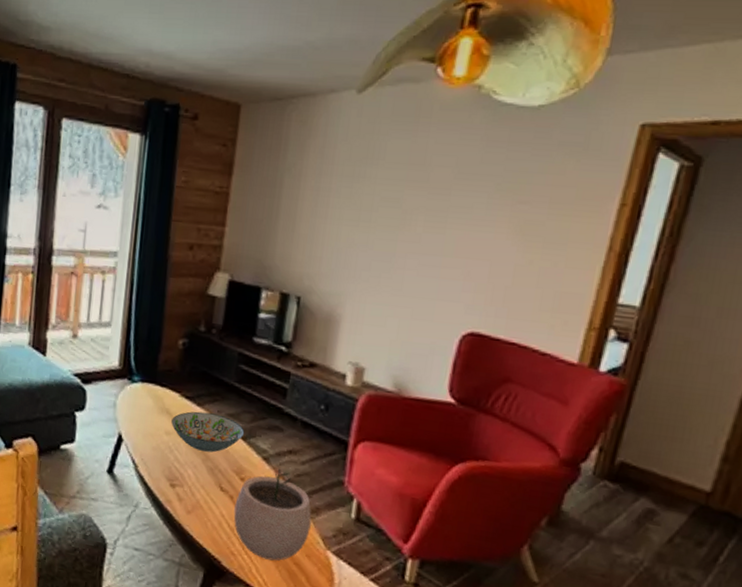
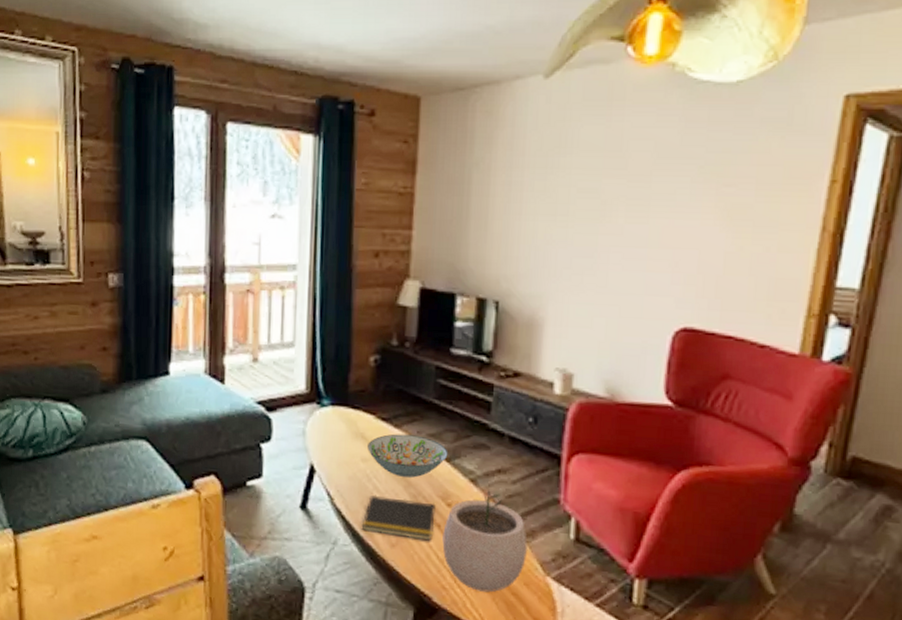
notepad: none [162,465,230,510] -> present [362,495,436,541]

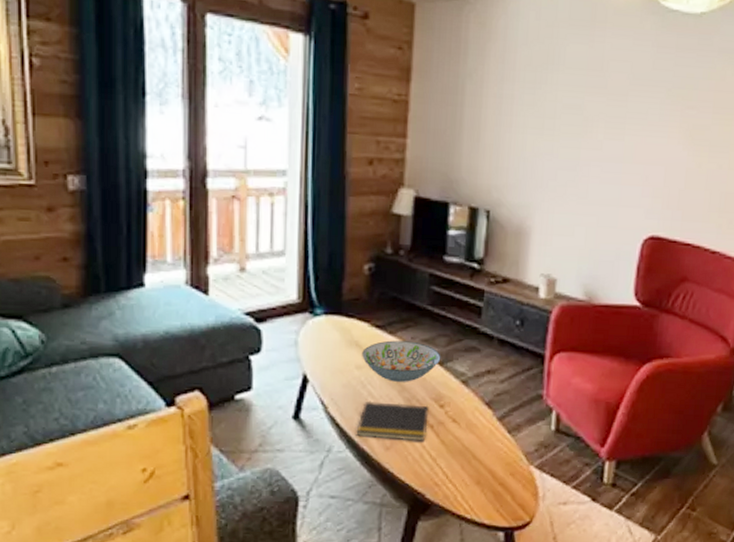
plant pot: present [442,490,528,593] -> none [435,390,514,485]

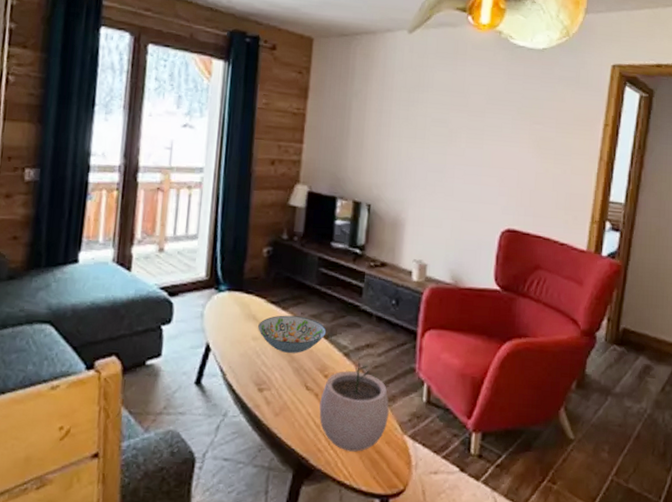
notepad: present [357,401,429,441] -> none [250,369,315,409]
plant pot: none [435,390,514,485] -> present [319,362,389,452]

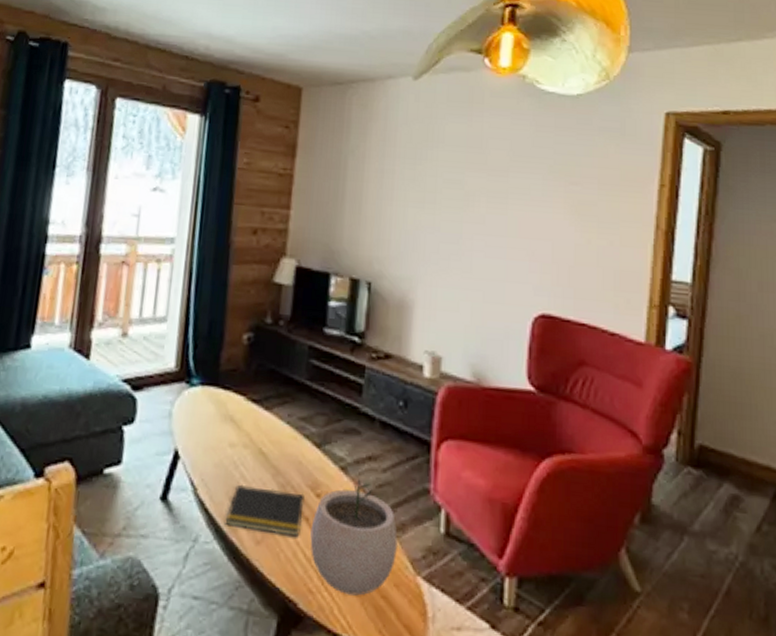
notepad: none [250,369,315,409] -> present [226,484,305,537]
decorative bowl: present [258,315,327,353] -> none [236,416,319,465]

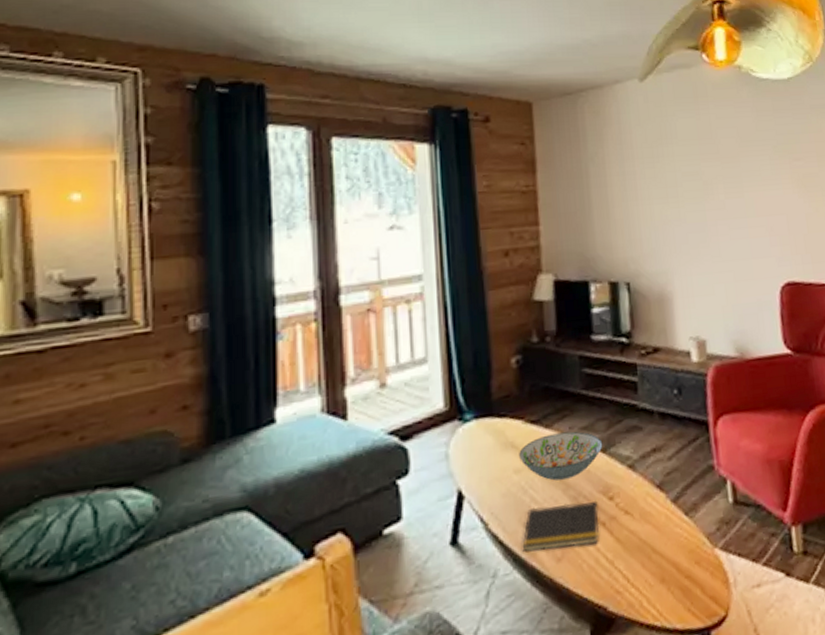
decorative bowl: none [236,416,319,465] -> present [519,431,603,481]
plant pot: present [310,479,398,596] -> none [608,472,693,585]

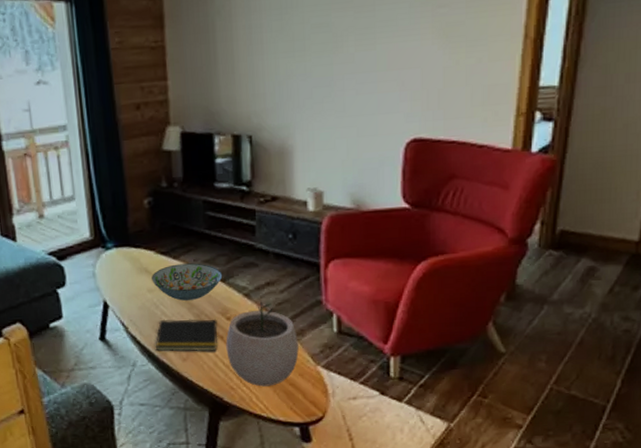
plant pot: none [608,472,693,585] -> present [226,301,299,387]

